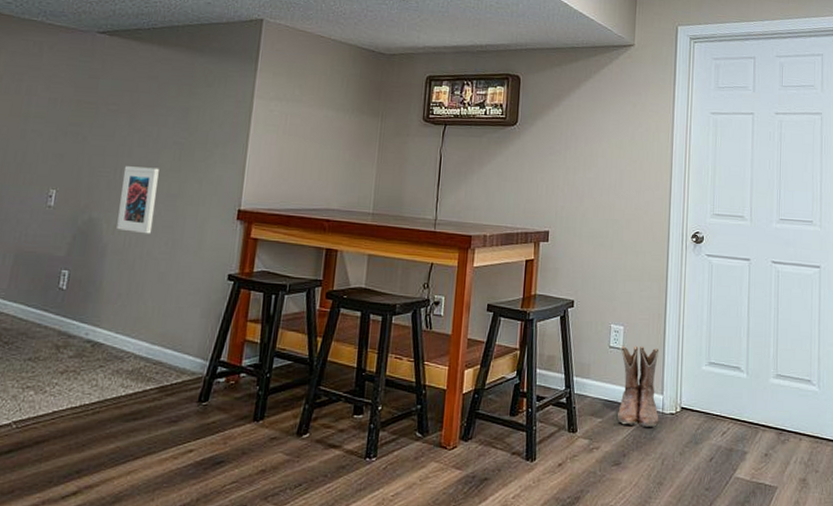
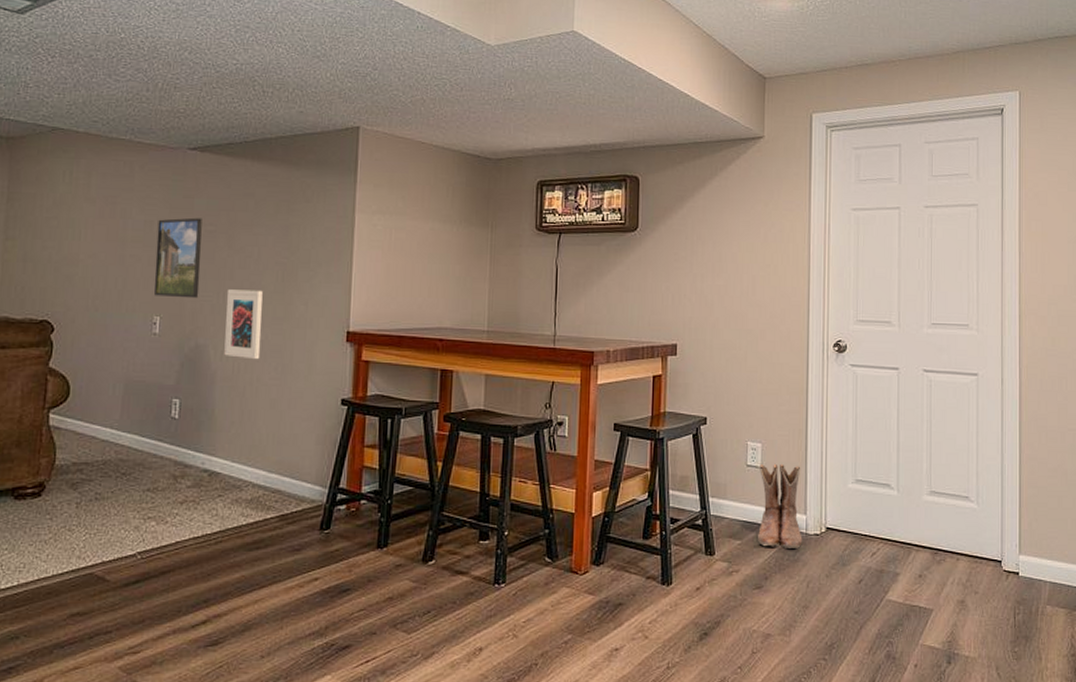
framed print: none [52,97,106,174] -> present [153,217,202,299]

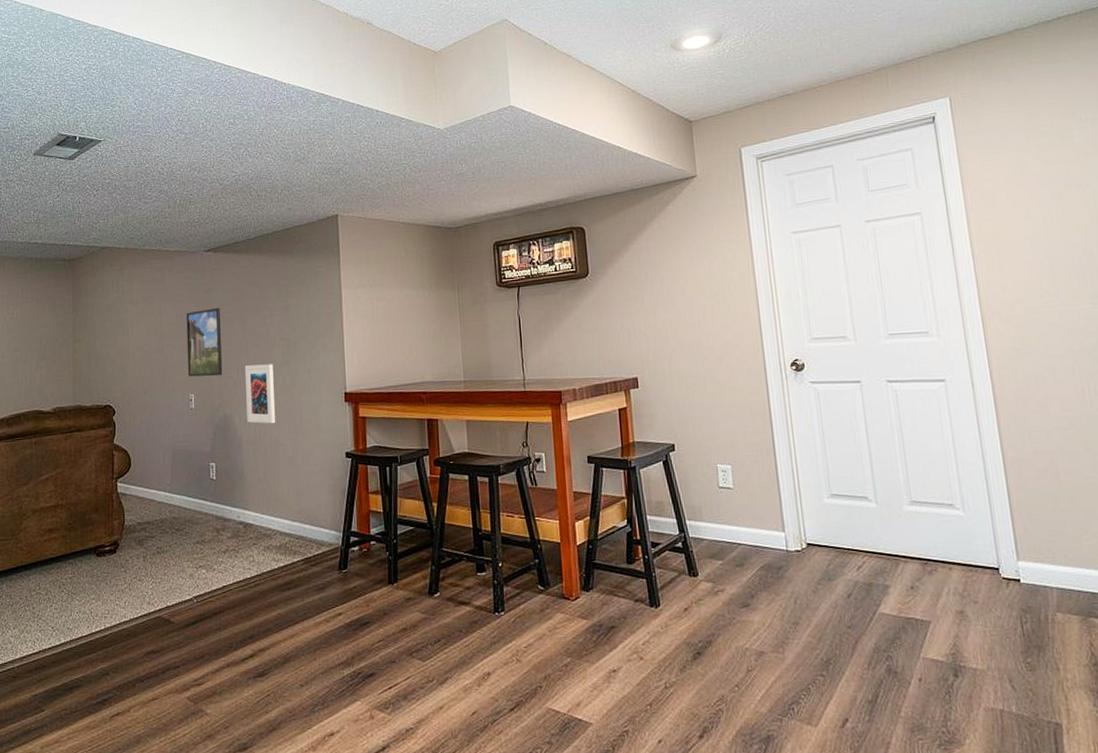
boots: present [757,463,803,548] -> none [732,483,785,567]

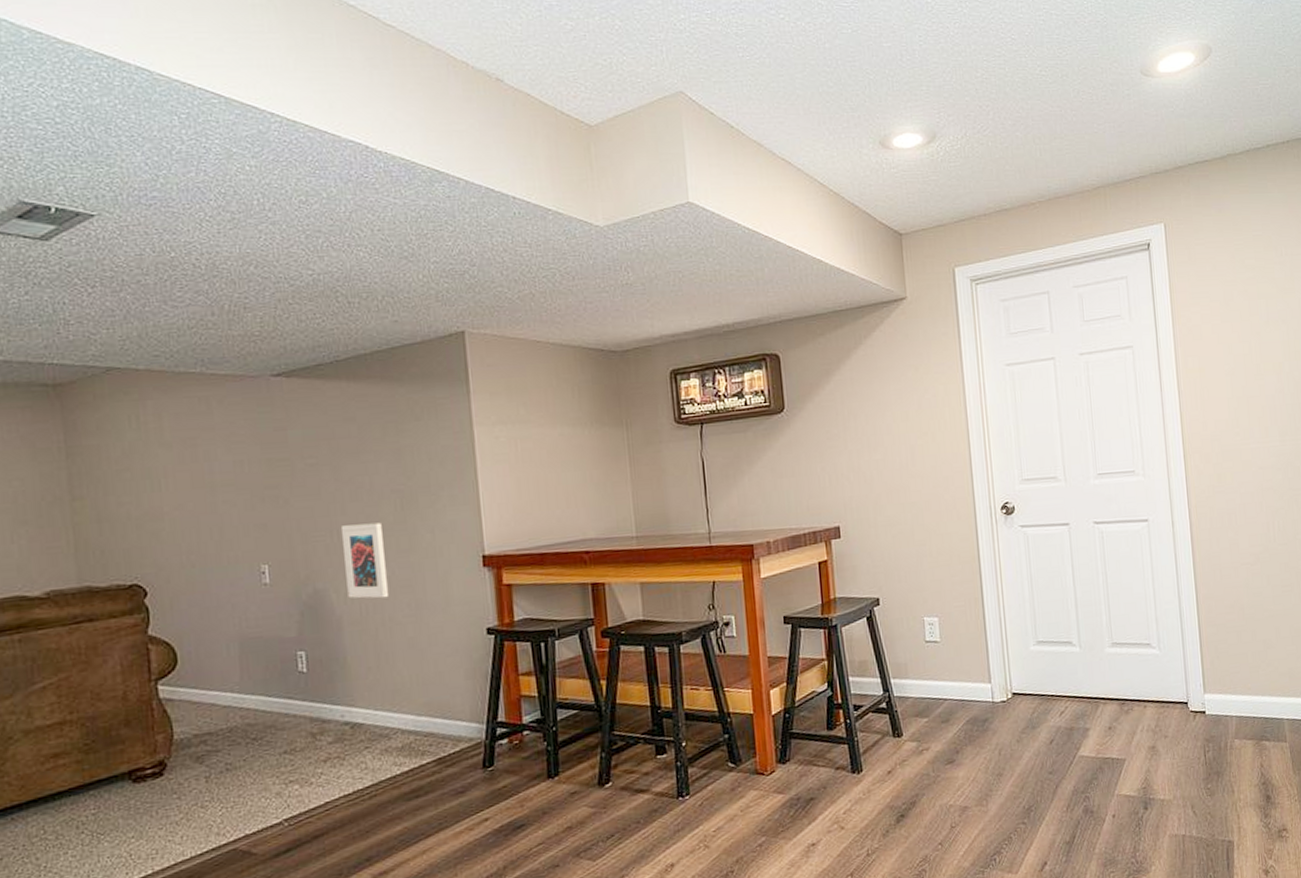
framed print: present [186,307,223,377] -> none [249,451,309,543]

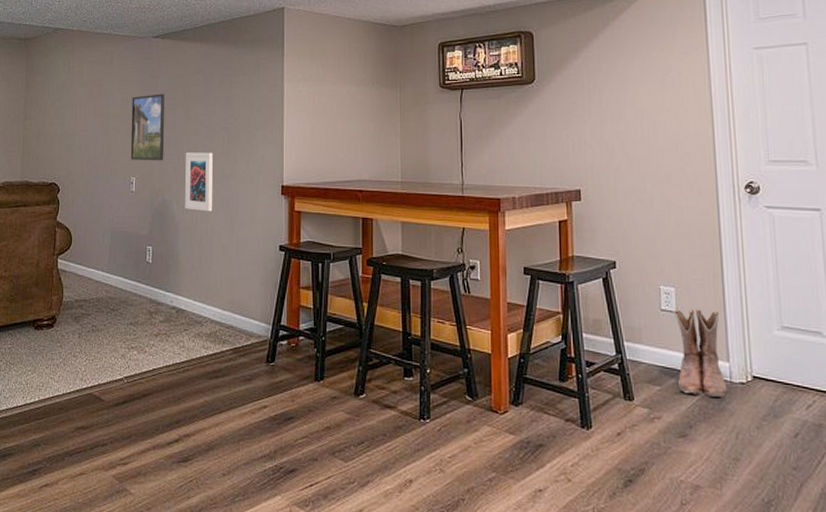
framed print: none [249,451,309,543] -> present [130,93,165,161]
boots: none [938,635,990,721] -> present [674,308,727,397]

